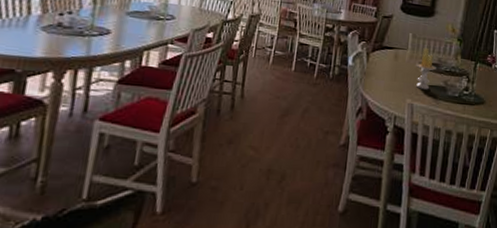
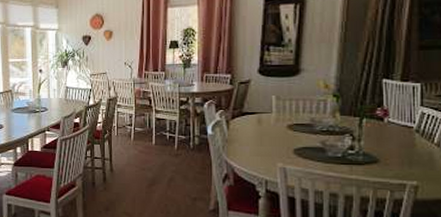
candle: present [416,47,436,90] -> none [284,108,310,152]

